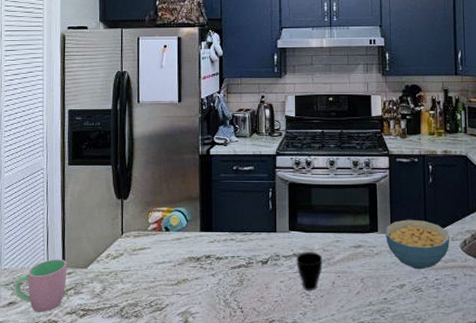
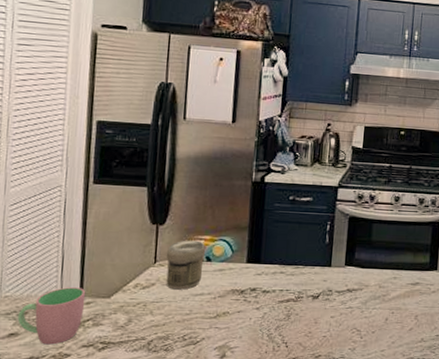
jar: none [131,212,163,259] -> present [166,240,205,290]
cup: present [296,252,323,291] -> none [349,287,378,327]

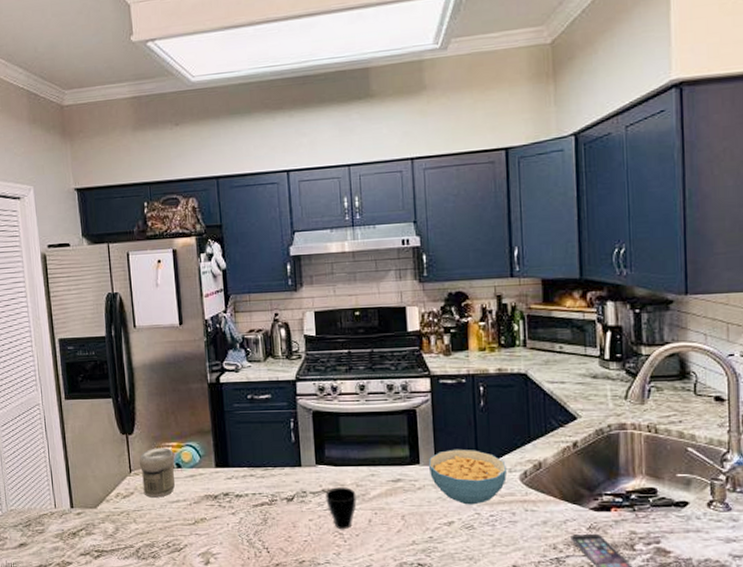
cup: present [17,287,86,345] -> none [23,499,77,554]
cup: none [349,287,378,327] -> present [325,487,357,530]

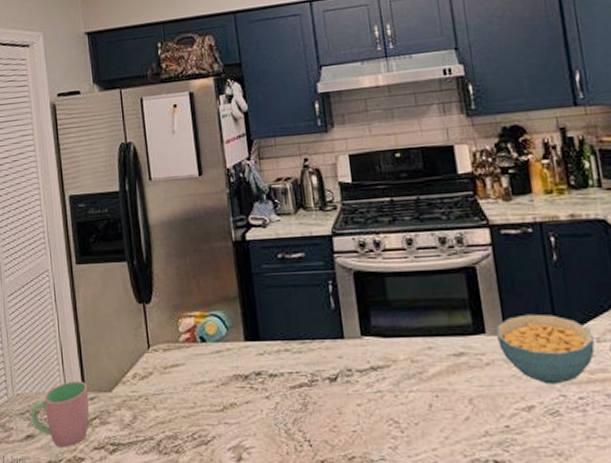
cup: none [23,499,77,554] -> present [31,381,90,447]
jar: present [139,447,175,498] -> none [158,318,199,378]
cup: present [325,487,357,530] -> none [374,363,413,418]

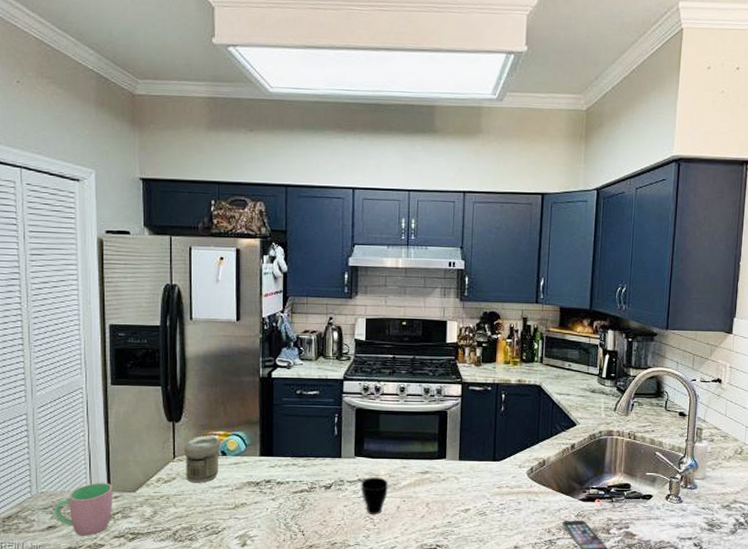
jar: none [158,318,199,378] -> present [183,436,220,483]
cup: none [374,363,413,418] -> present [361,477,388,515]
cereal bowl: present [496,314,595,385] -> none [453,446,517,495]

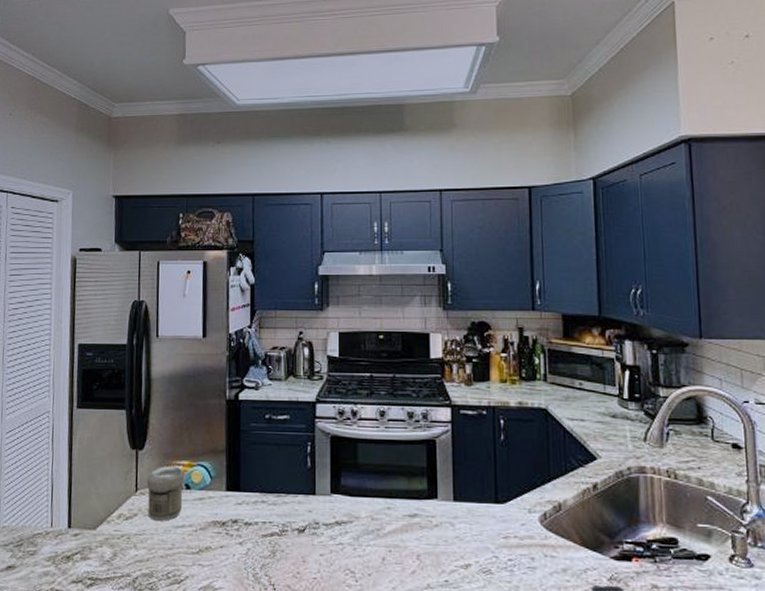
cup: present [54,483,113,536] -> none [14,517,74,580]
cup: present [361,477,388,515] -> none [339,520,371,568]

